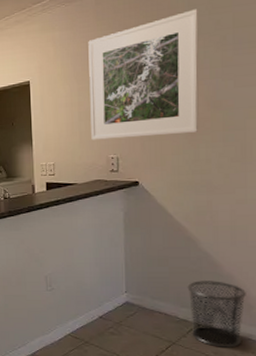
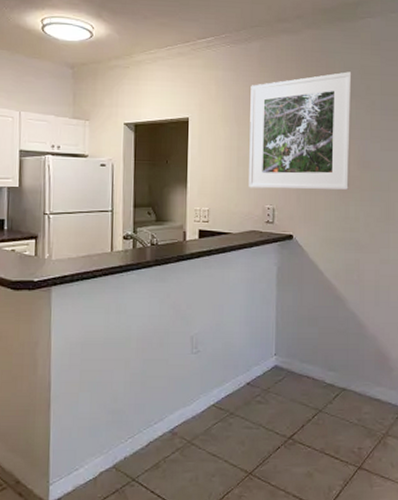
waste bin: present [187,281,246,348] -> none [335,342,387,414]

